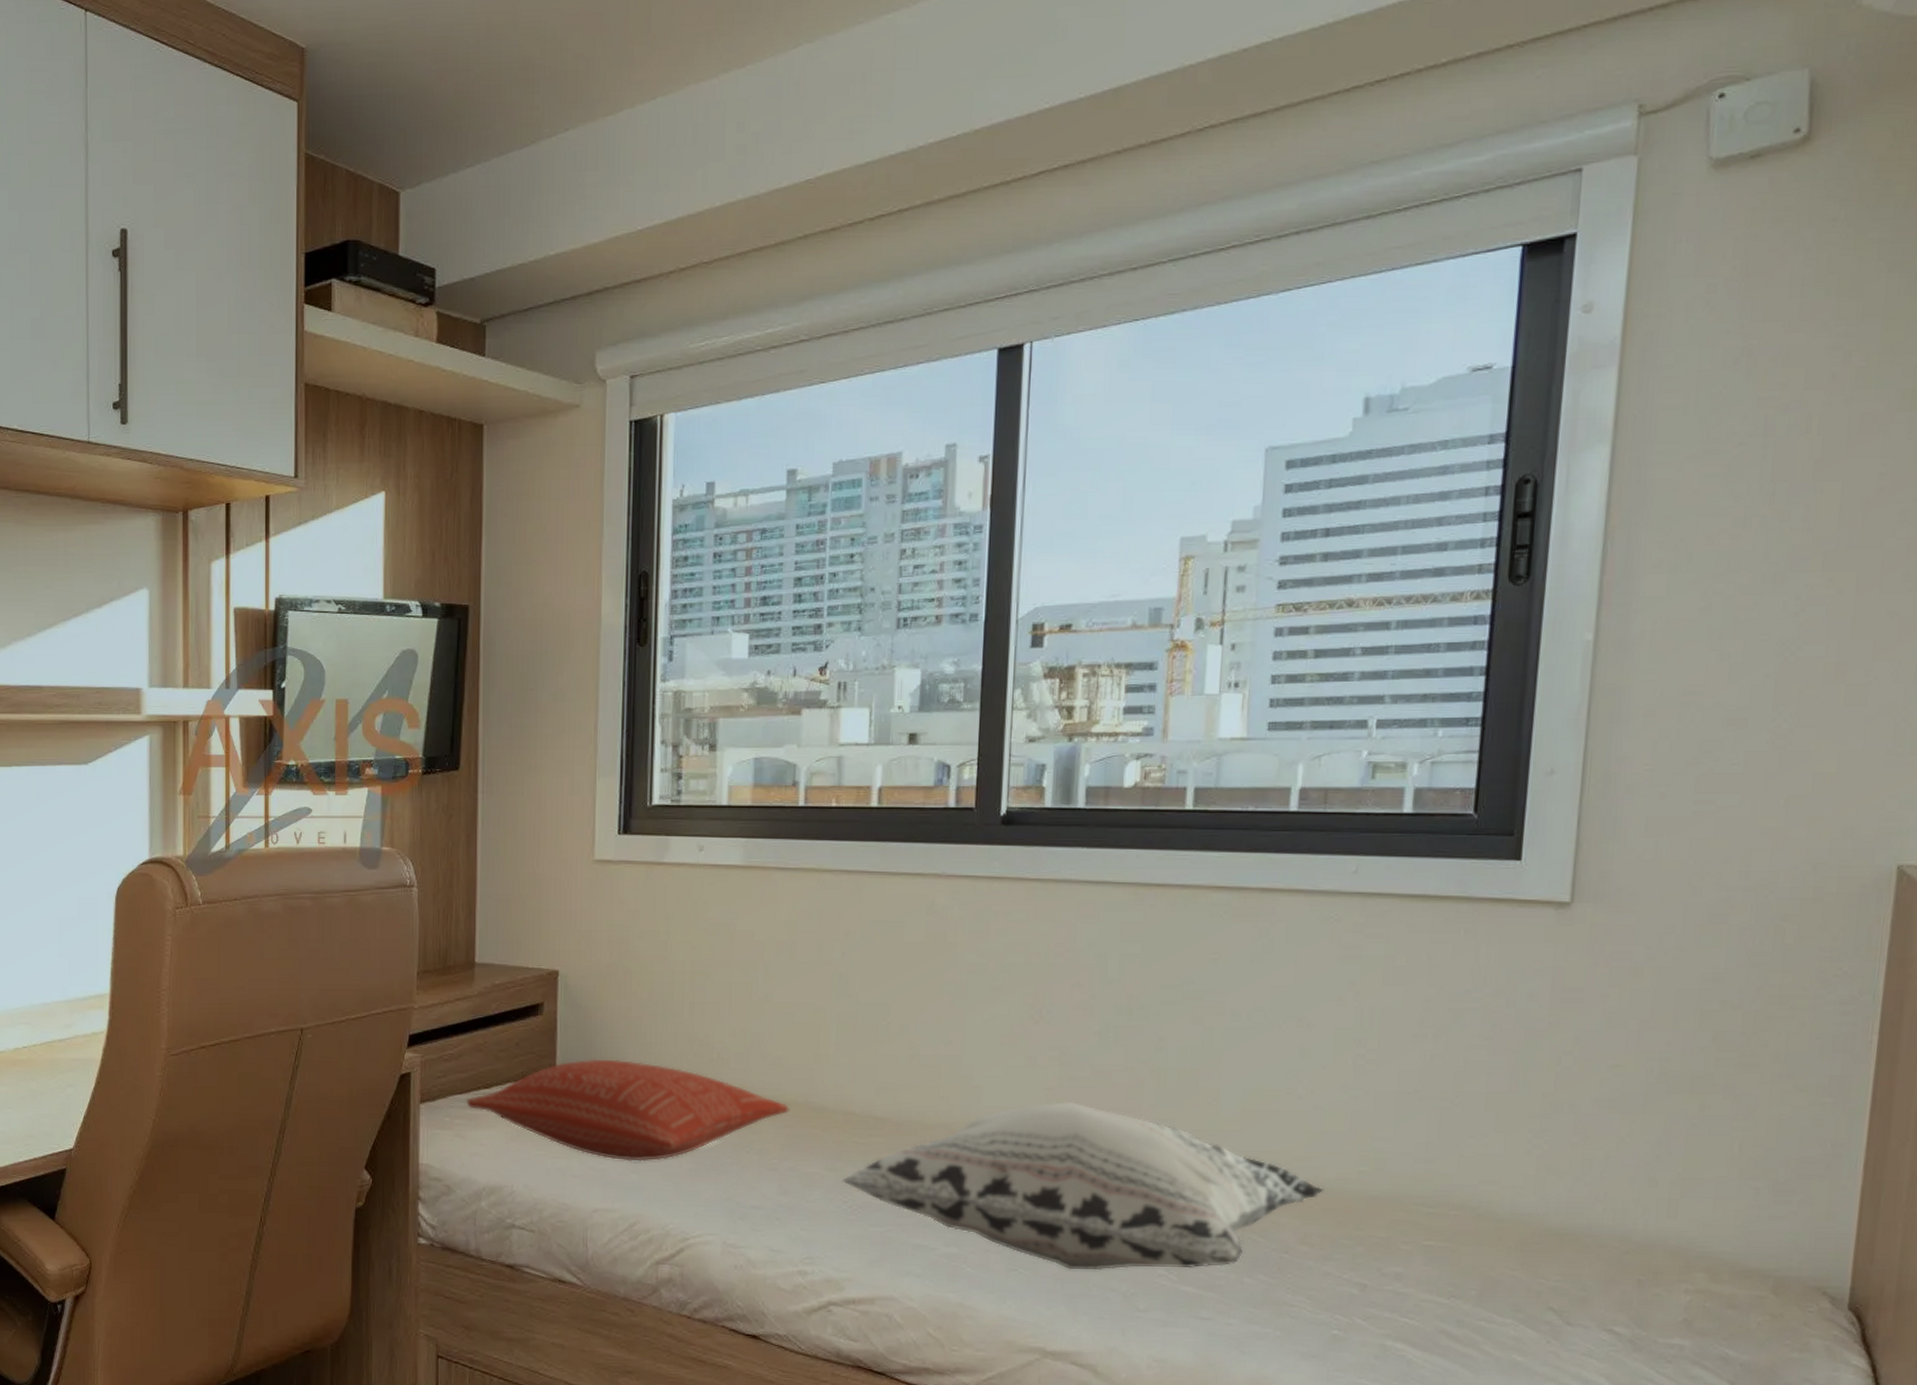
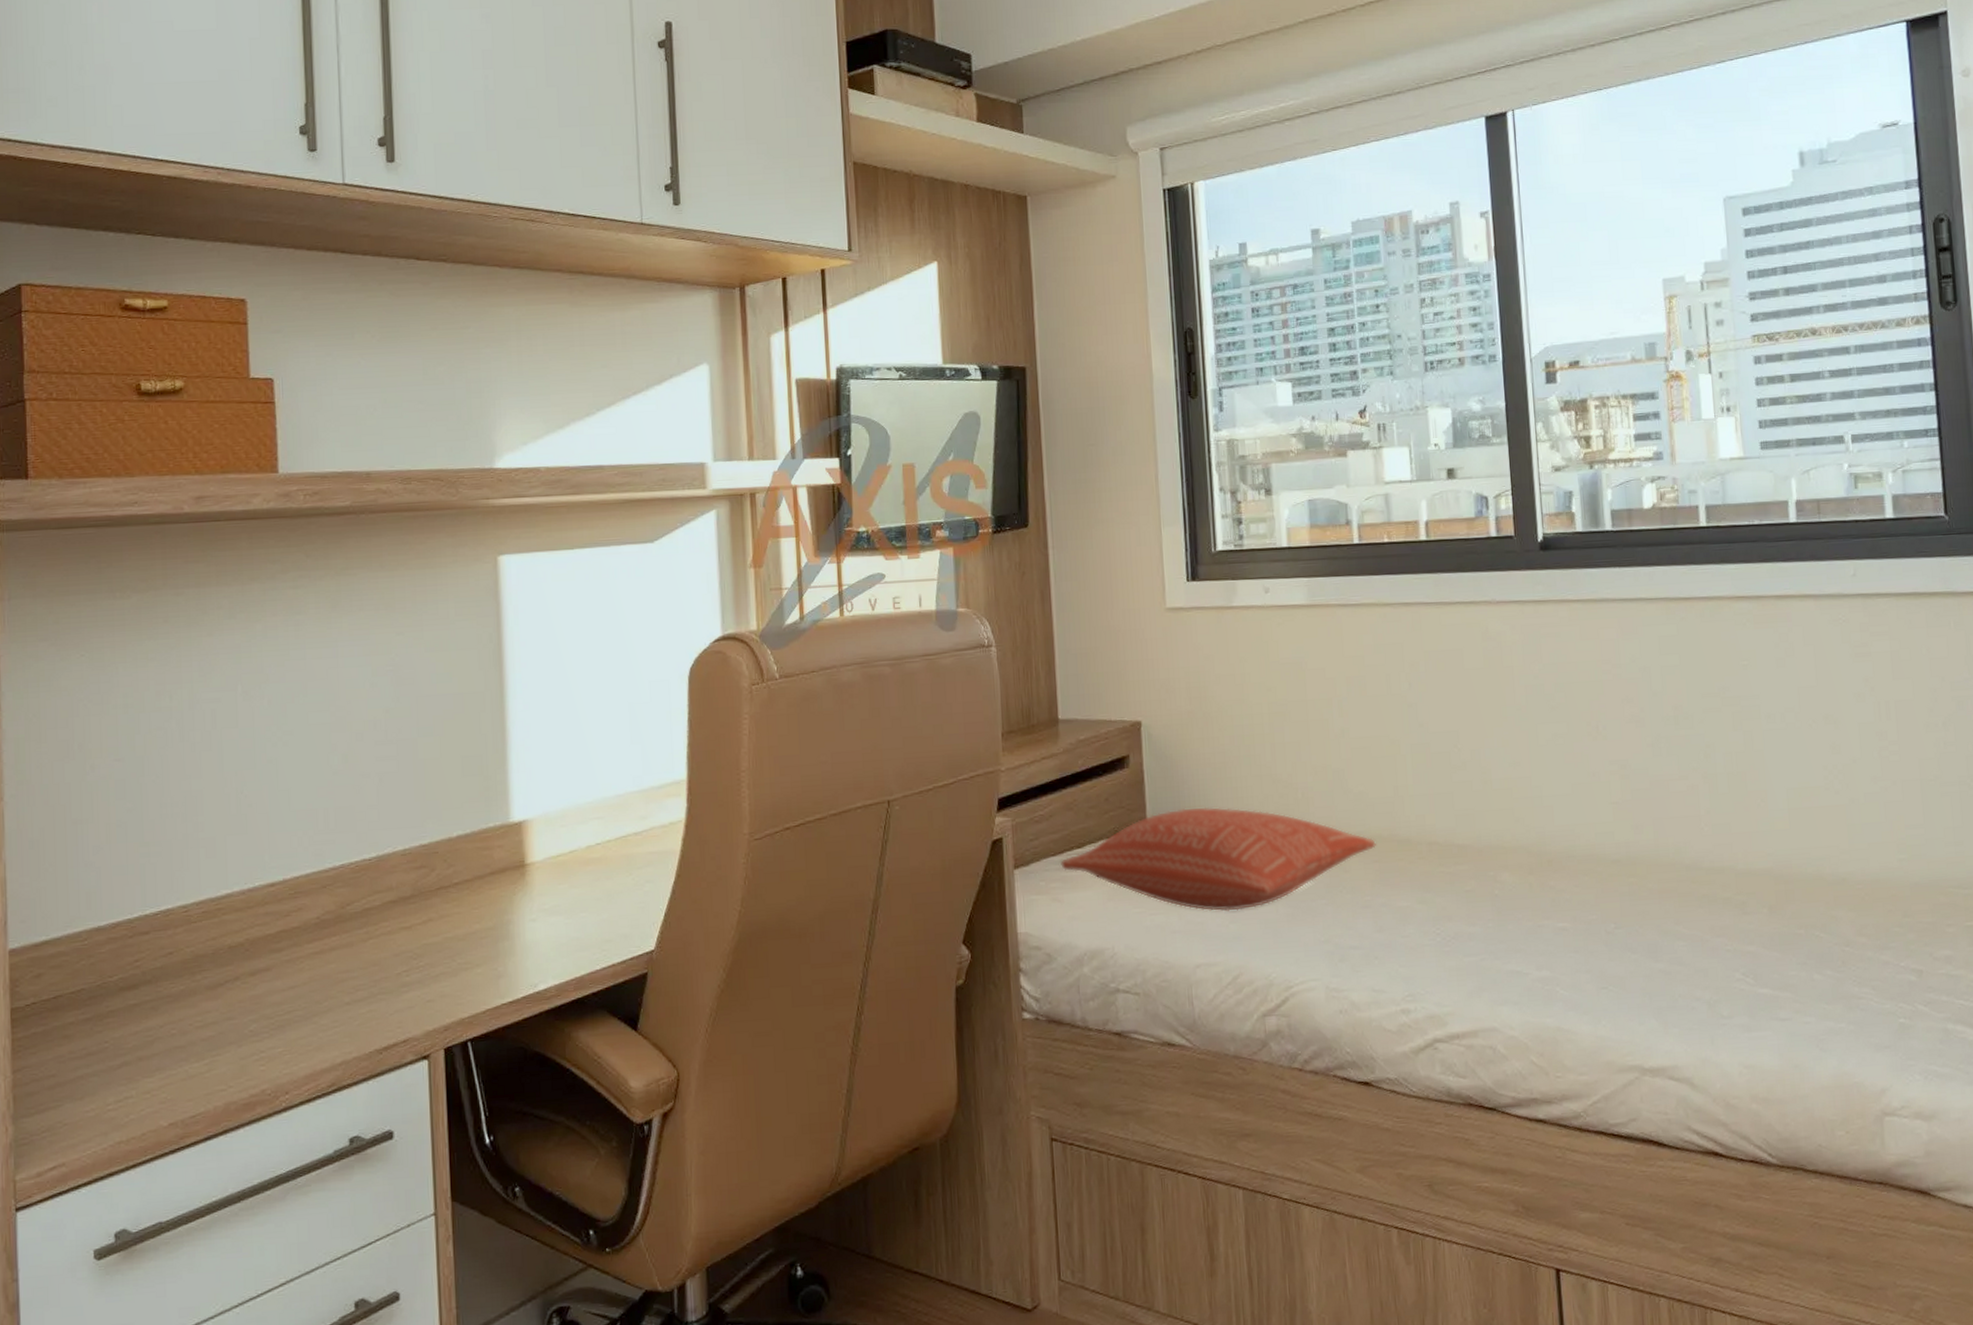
decorative pillow: present [842,1101,1326,1271] -> none [1433,813,1873,983]

